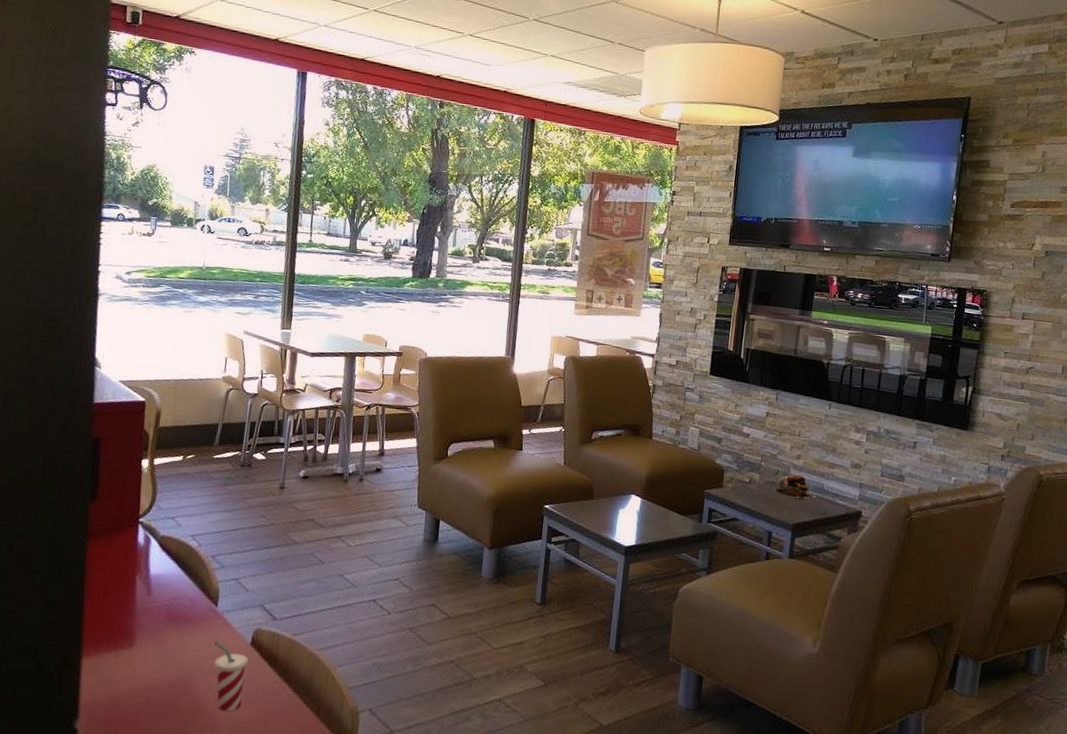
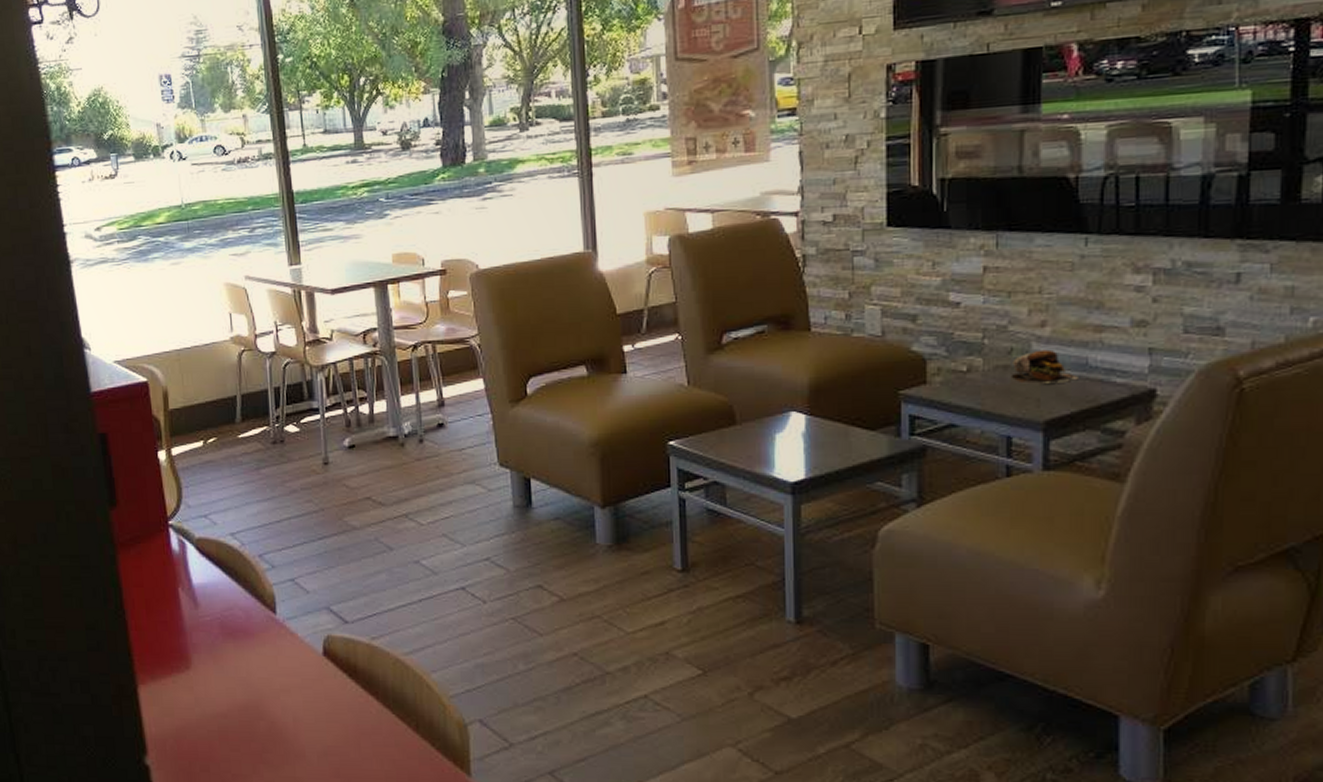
beverage cup: present [213,641,249,712] -> none [280,654,325,735]

